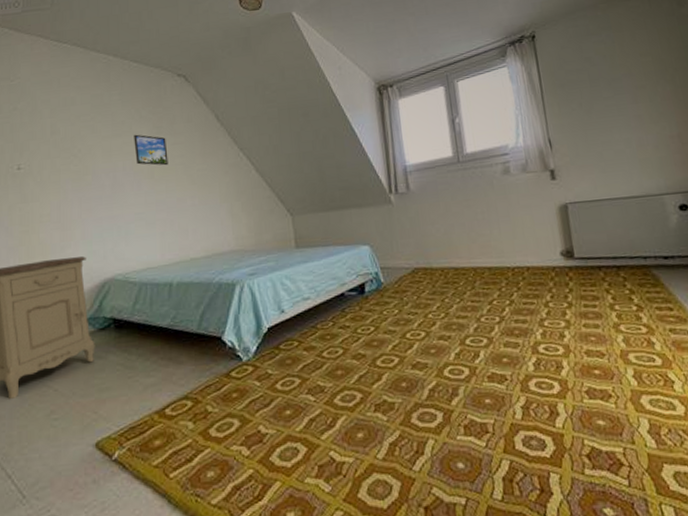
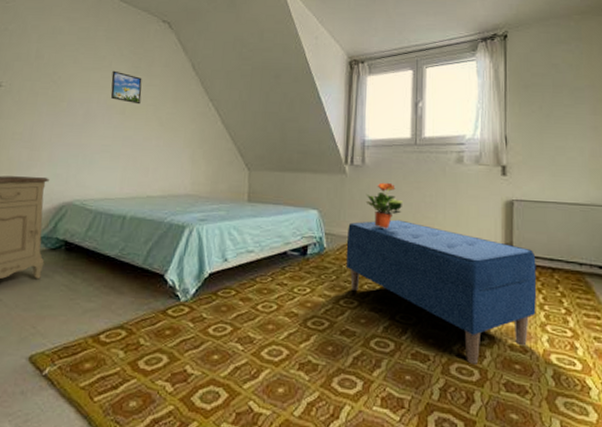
bench: none [403,241,608,377] -> present [345,219,537,364]
potted plant: none [415,205,456,254] -> present [365,182,404,229]

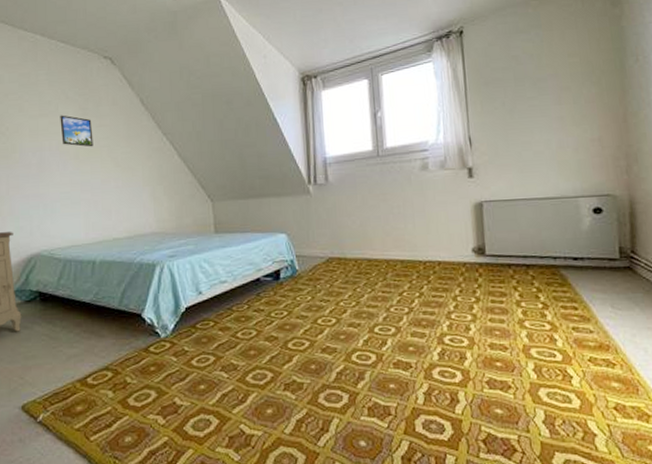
bench: present [345,219,537,364] -> none [318,234,514,366]
potted plant: present [365,182,404,229] -> none [332,198,371,245]

